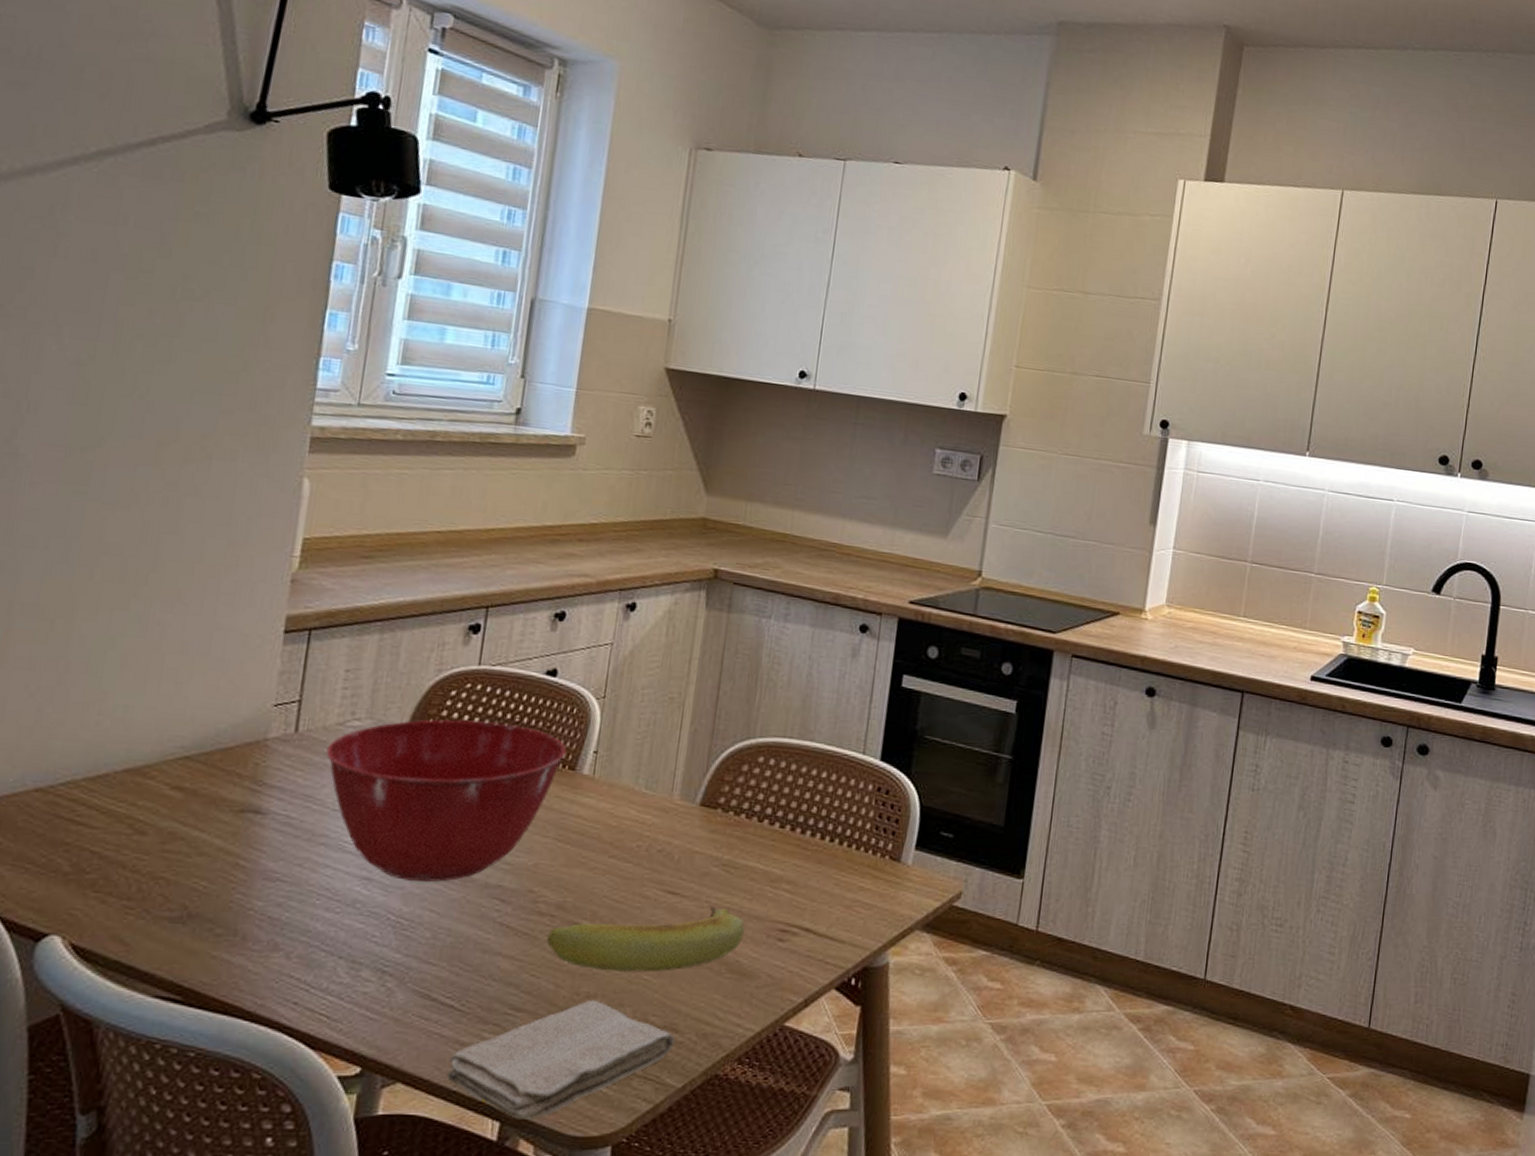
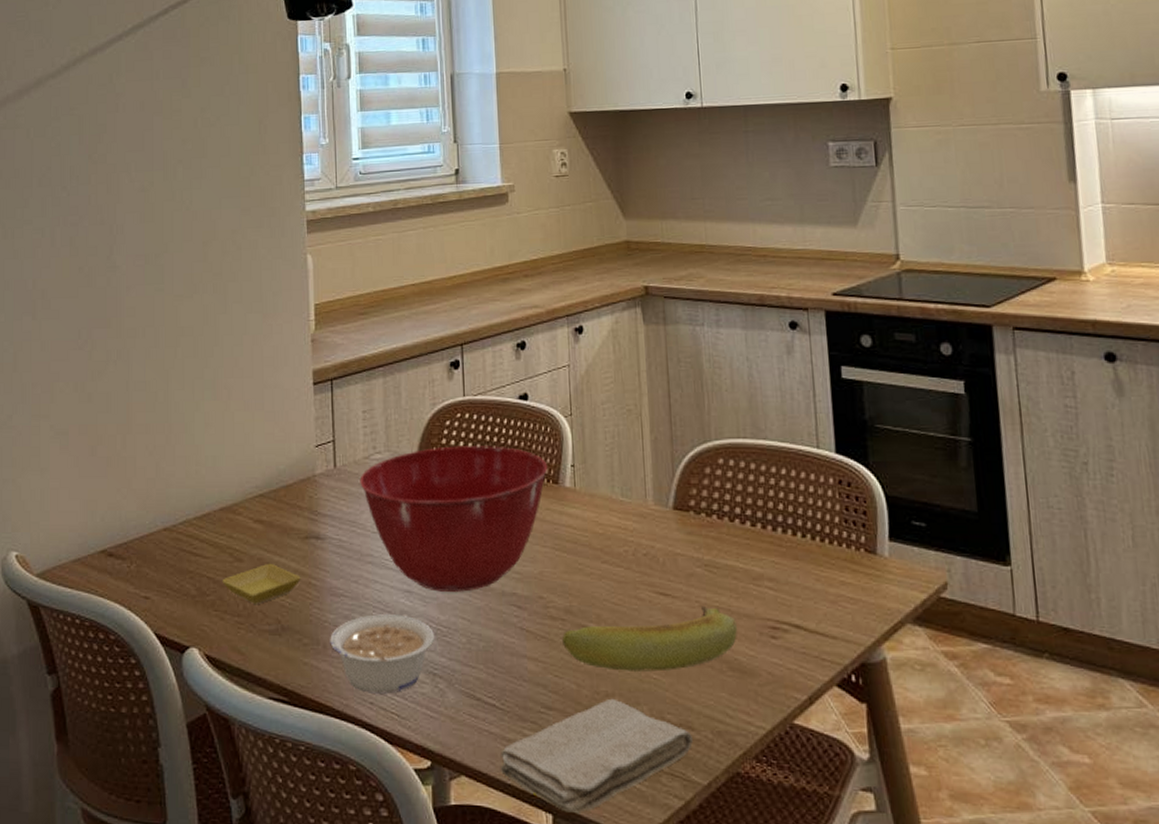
saucer: none [111,838,226,886] -> present [222,563,301,604]
legume: none [251,903,392,993] -> present [330,614,434,694]

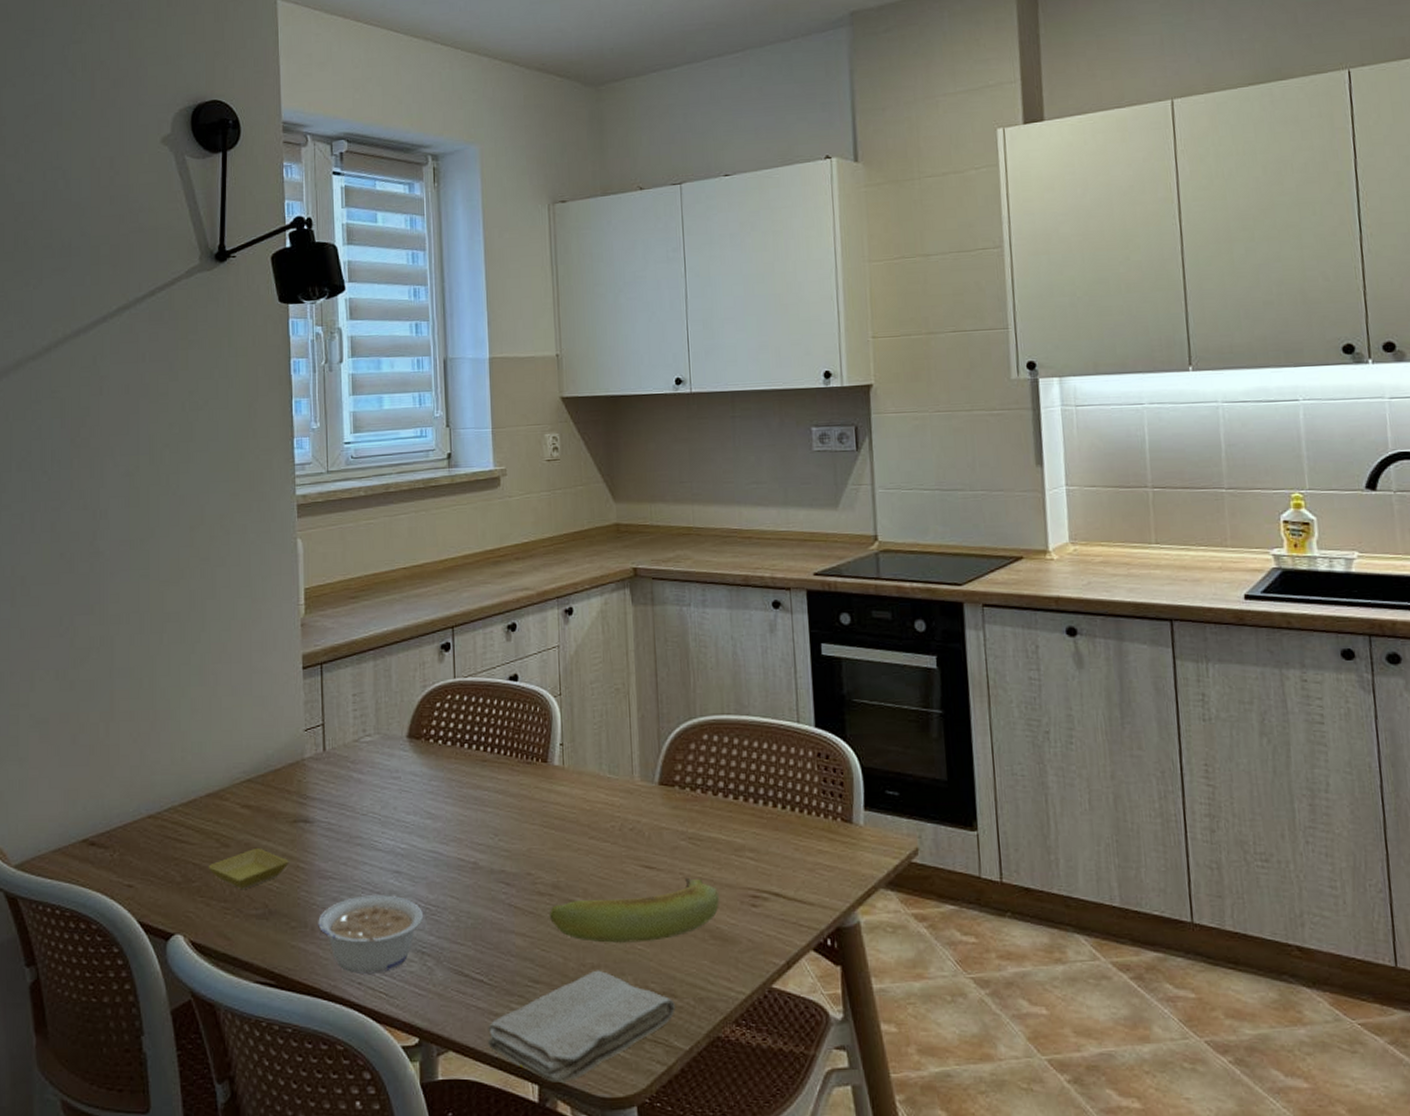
mixing bowl: present [360,446,547,592] -> none [349,726,536,871]

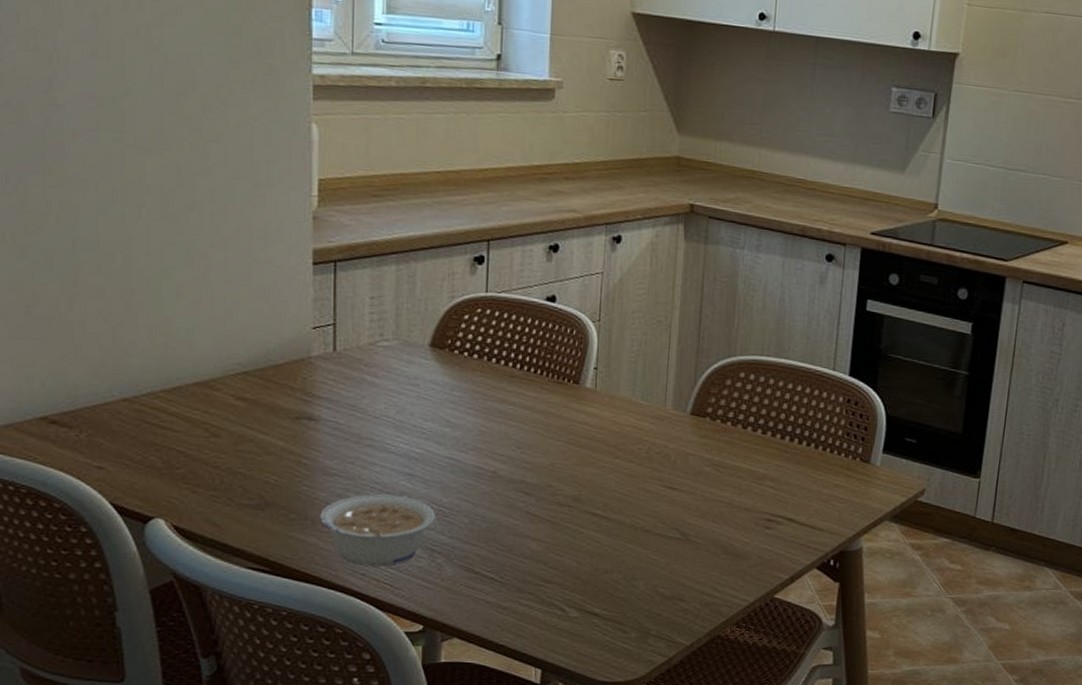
saucer: present [208,847,289,889] -> none [194,440,289,479]
washcloth: present [487,970,675,1082] -> none [493,574,682,668]
banana: present [549,877,720,943] -> none [566,499,737,553]

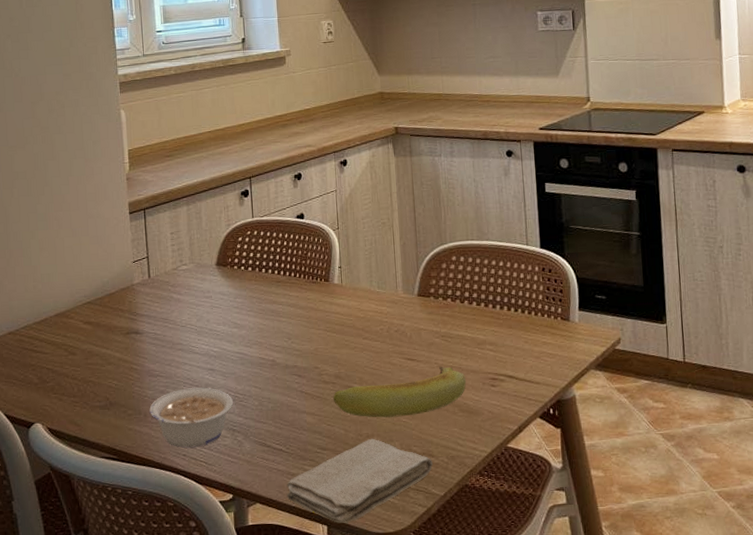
washcloth: none [493,574,682,668] -> present [286,438,433,523]
banana: none [566,499,737,553] -> present [332,366,467,418]

